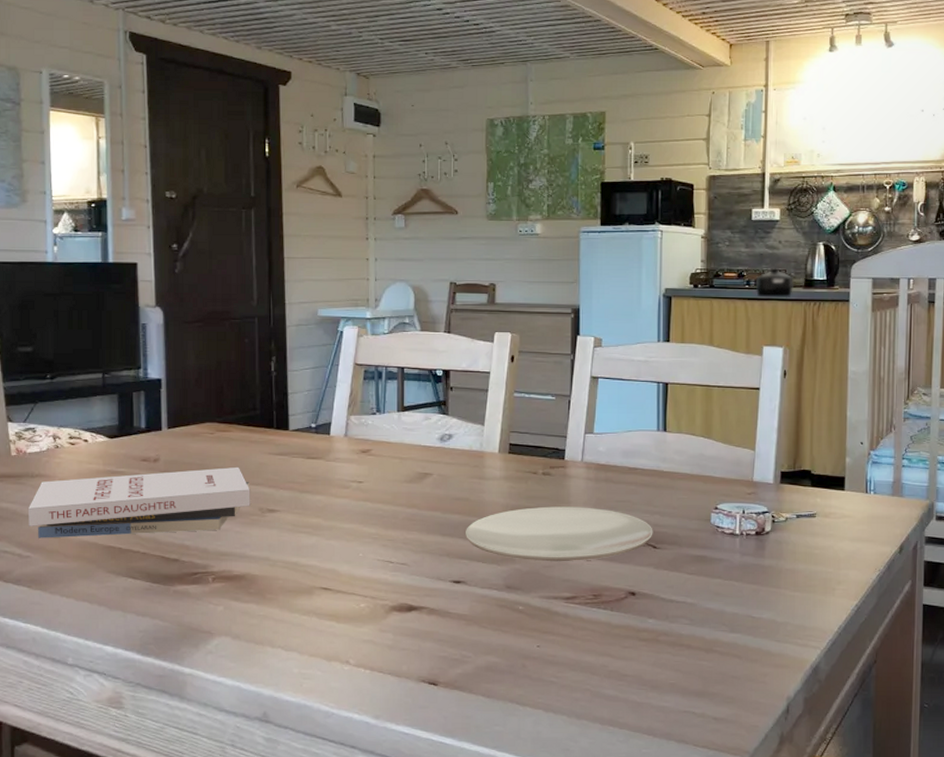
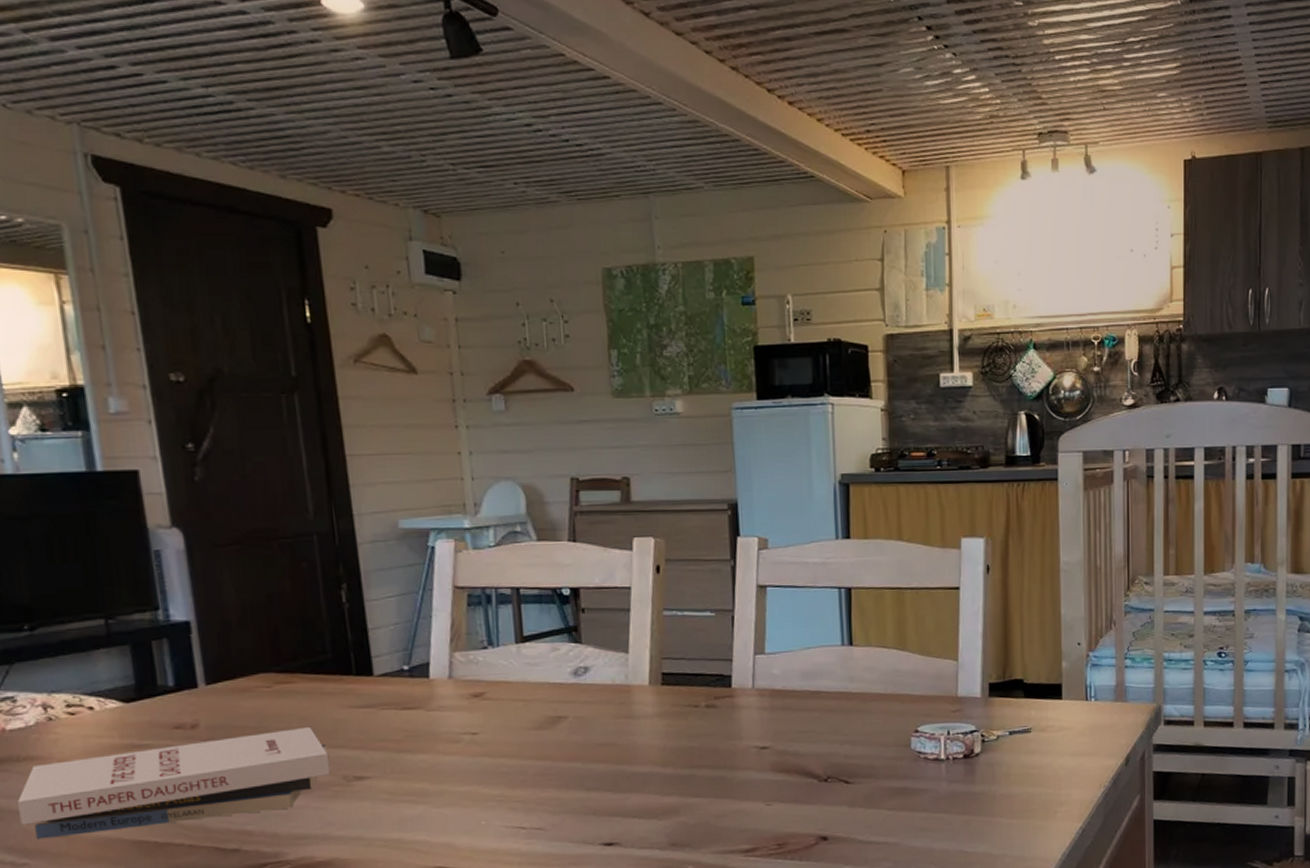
plate: present [466,506,653,562] -> none [615,742,844,811]
saucepan: present [755,268,793,298] -> none [948,444,993,480]

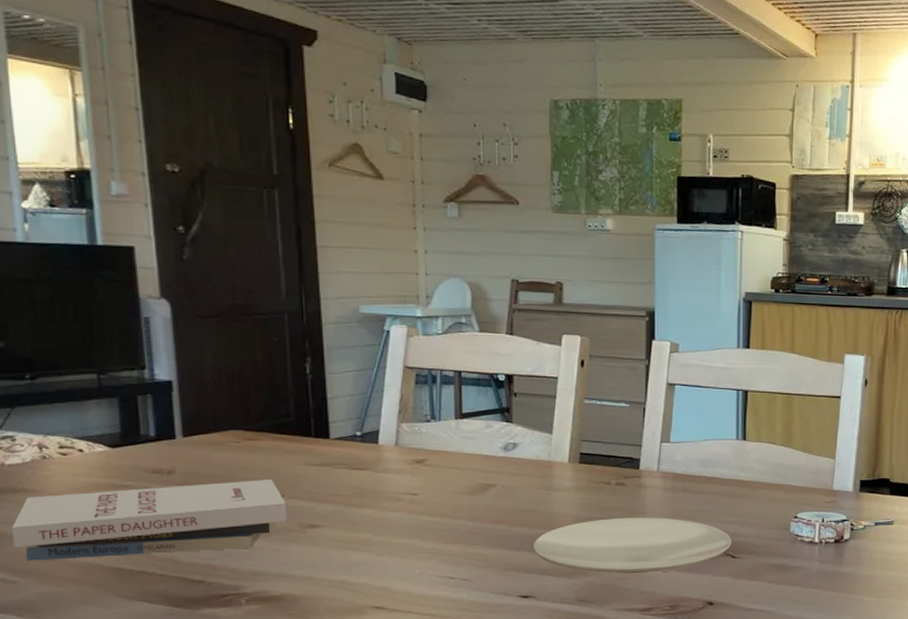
plate: none [615,742,844,811] -> present [534,517,732,574]

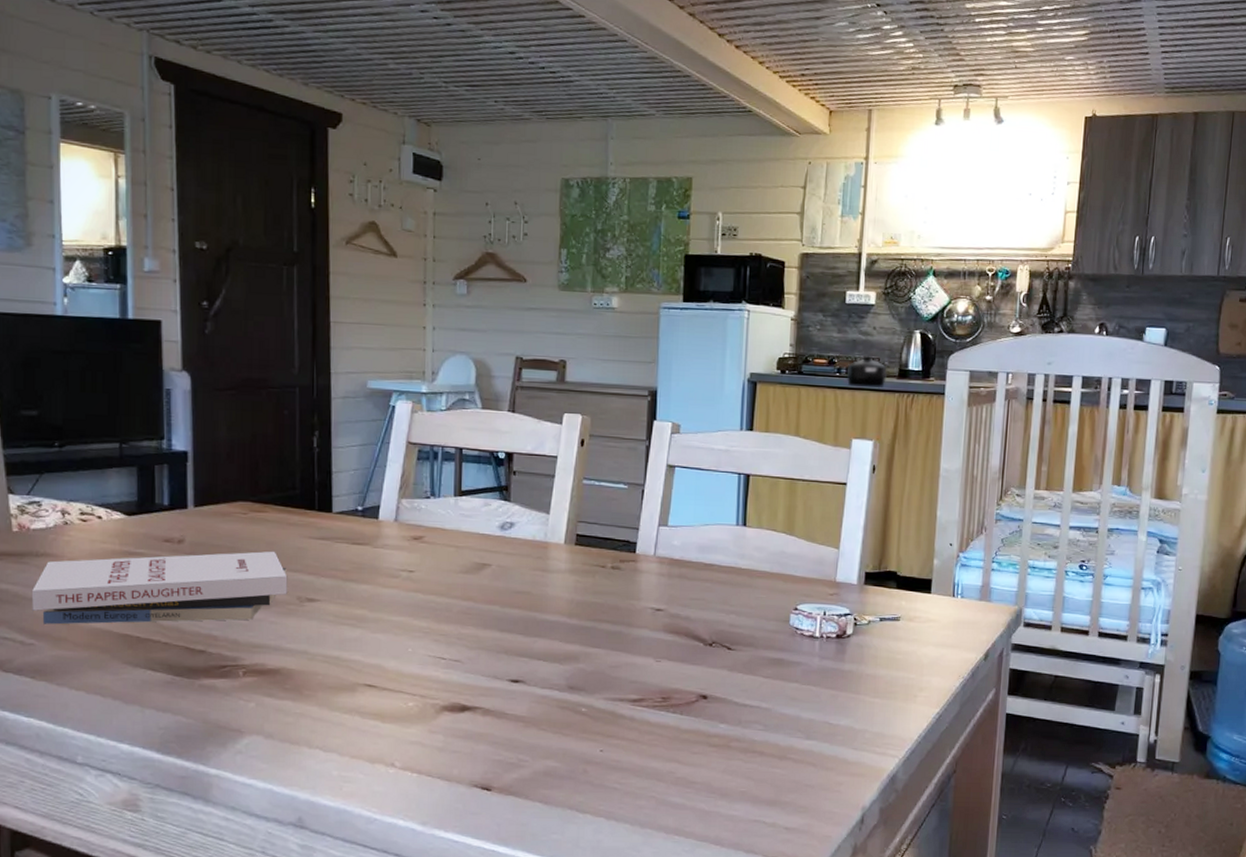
plate: present [534,517,732,574] -> none [526,602,729,662]
saucepan: none [838,274,876,306] -> present [846,356,887,389]

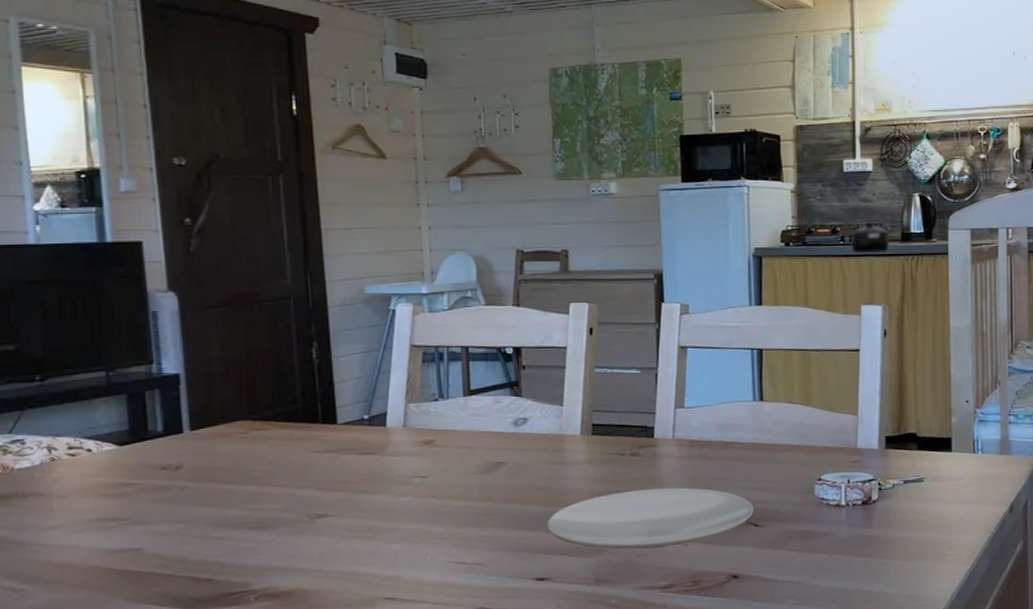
books: present [31,551,288,625] -> none [19,468,296,568]
plate: none [526,602,729,662] -> present [548,487,754,550]

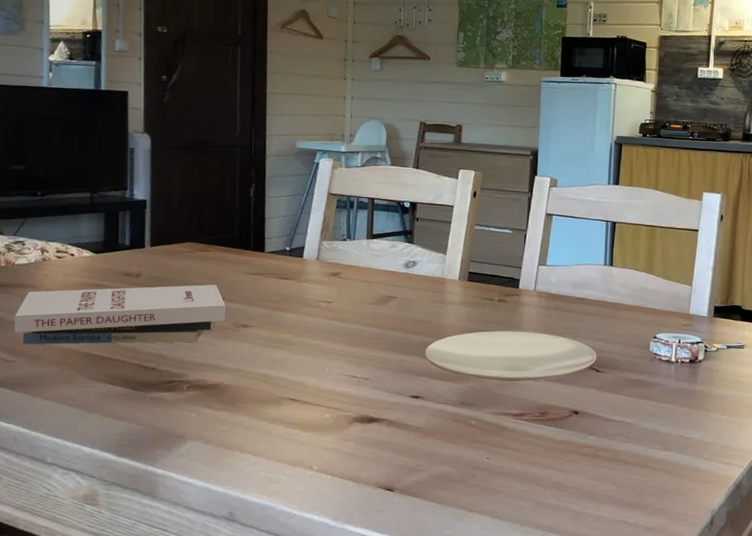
books: none [19,468,296,568] -> present [14,284,226,345]
saucepan: present [850,222,890,253] -> none [698,122,733,150]

